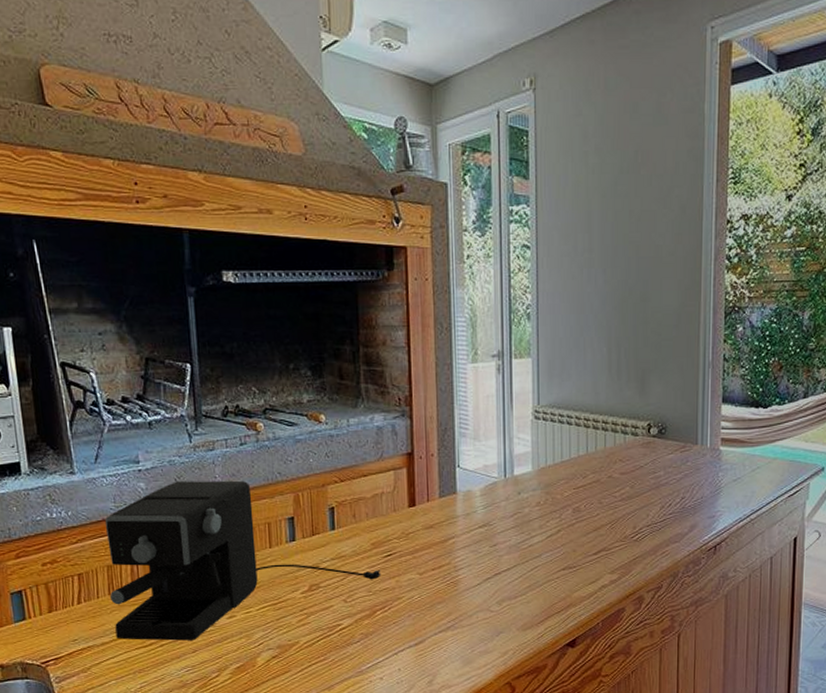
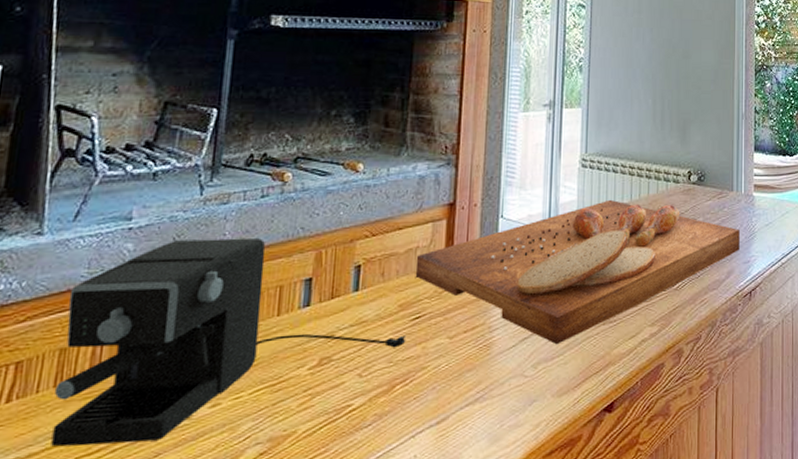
cutting board: none [382,451,704,585] -> present [415,199,740,345]

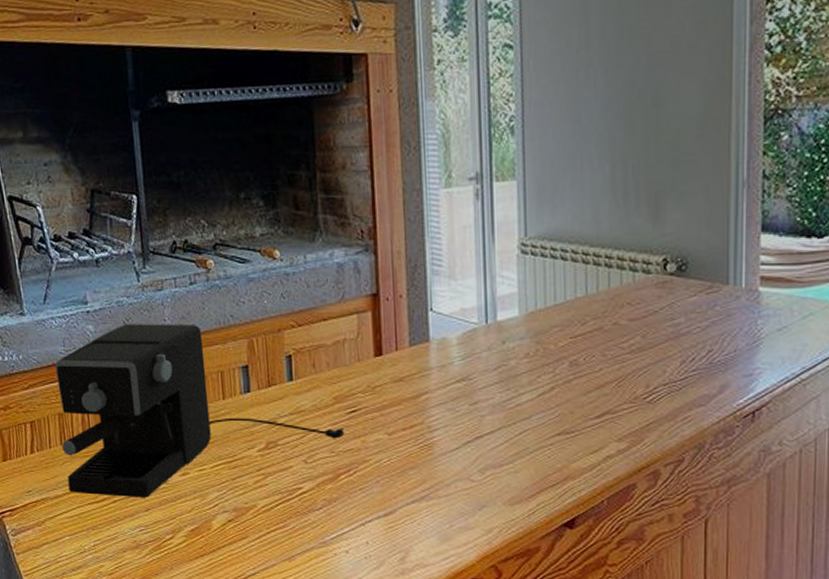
cutting board: present [415,199,740,345] -> none [344,292,738,452]

